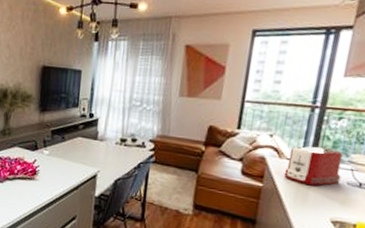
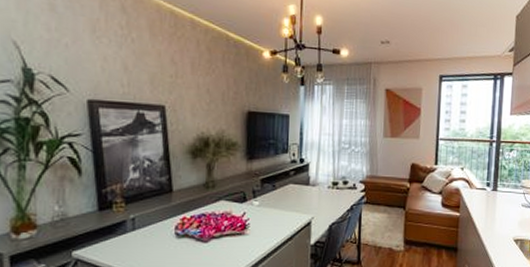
toaster: present [284,146,343,186] -> none [475,175,517,211]

